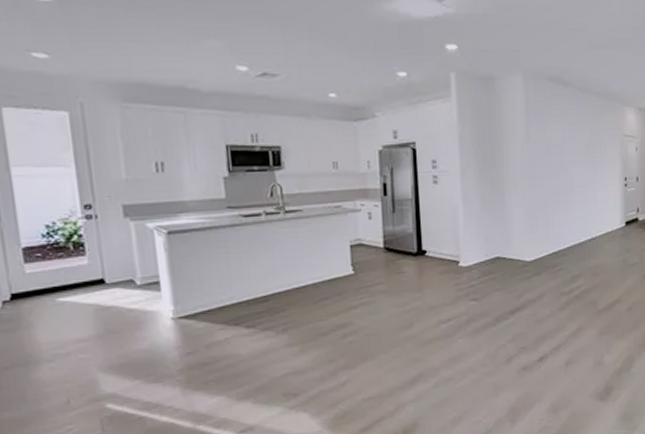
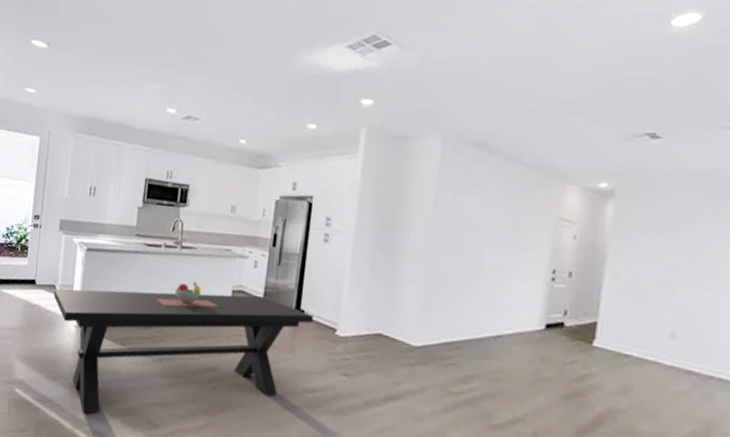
dining table: none [133,244,436,407] -> present [53,281,314,413]

